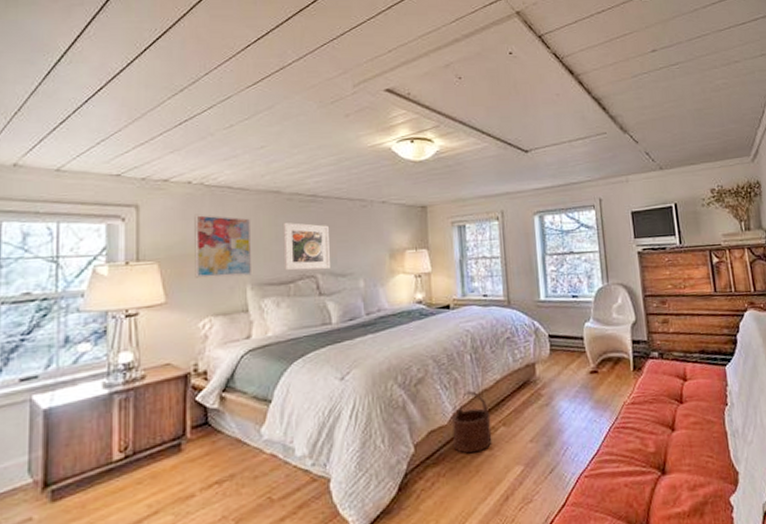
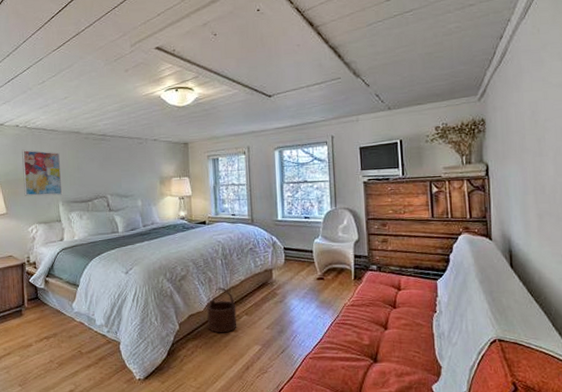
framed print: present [283,222,330,271] -> none [82,155,117,192]

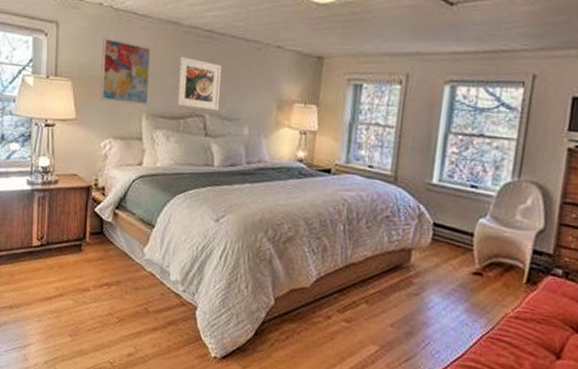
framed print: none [82,155,117,192] -> present [176,55,221,111]
wooden bucket: present [207,287,237,333] -> none [312,261,354,322]

